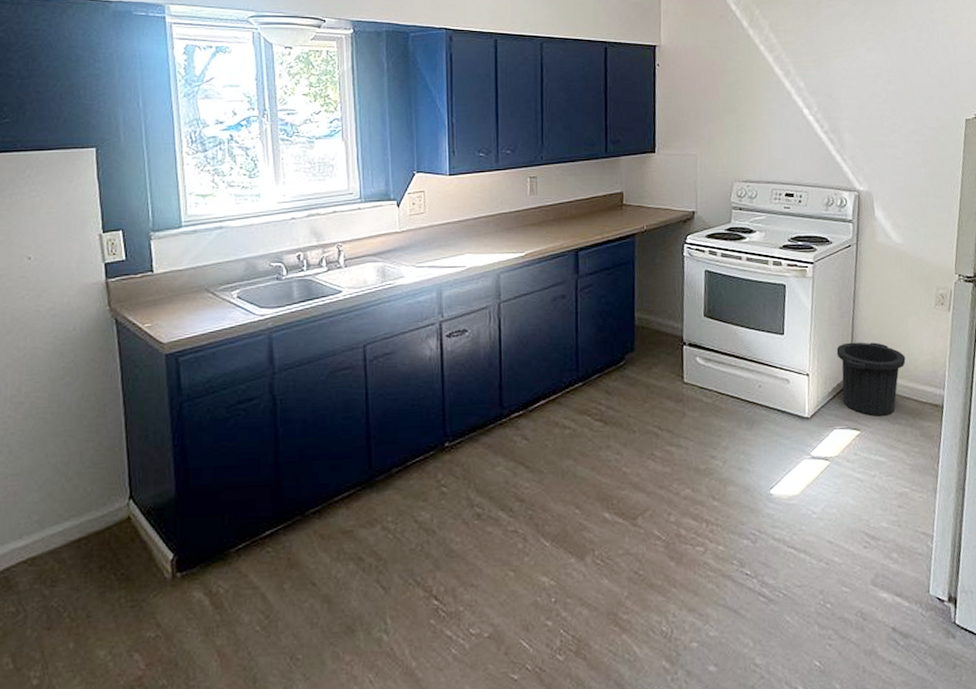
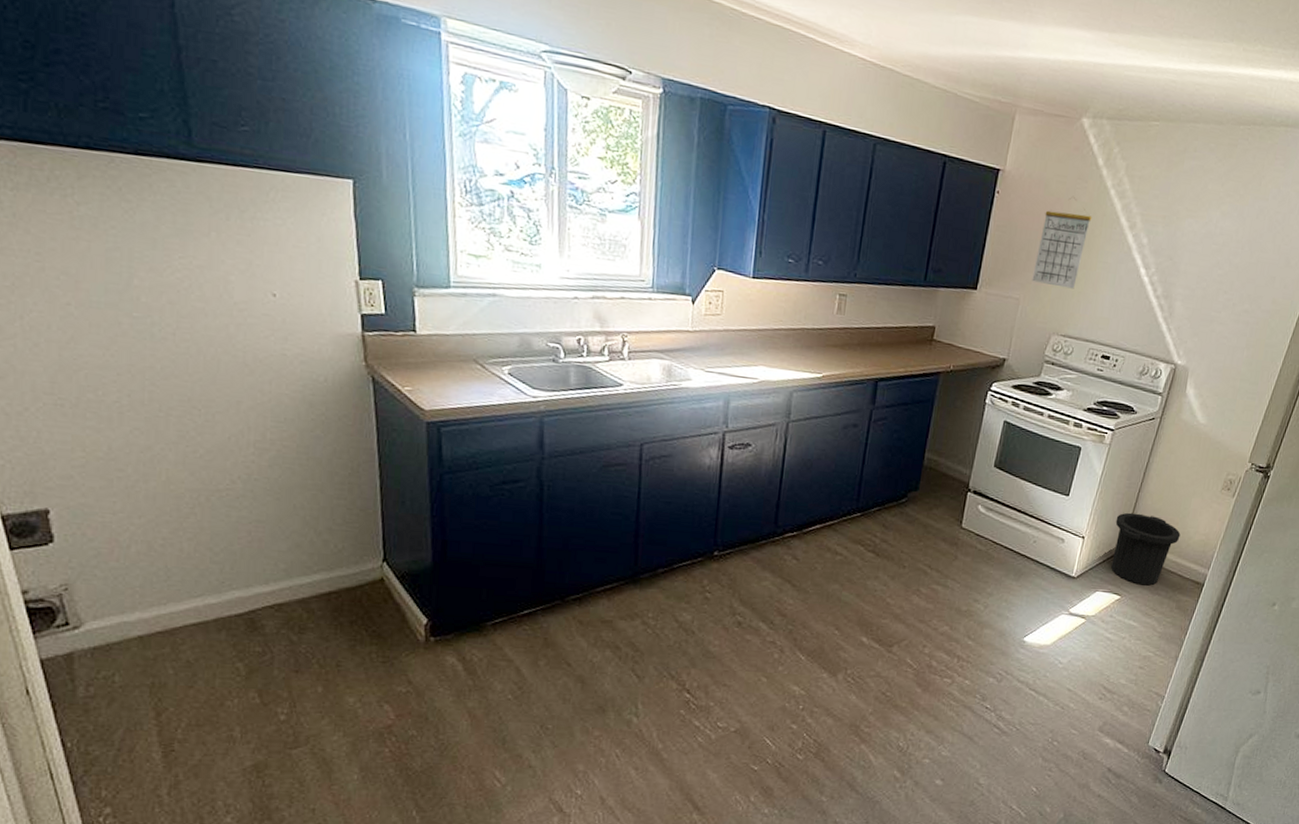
calendar: none [704,57,748,138] -> present [1032,196,1092,289]

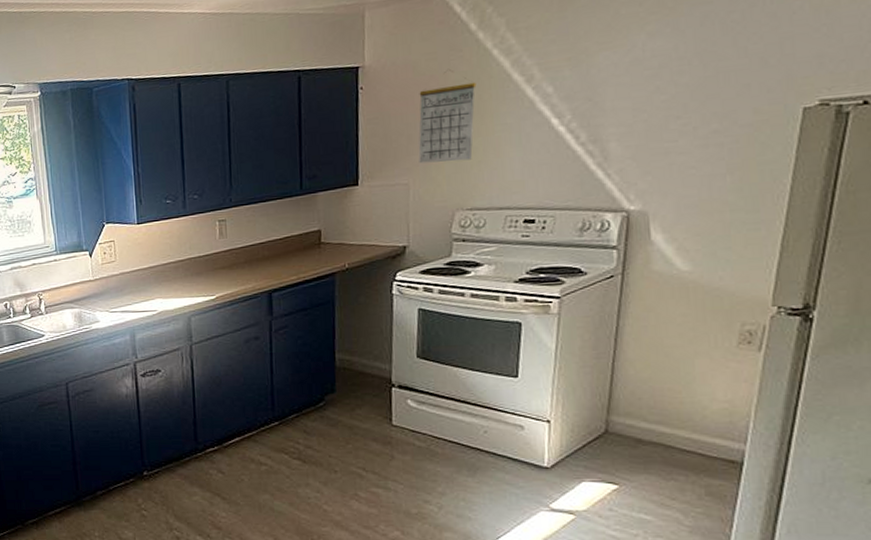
trash can: present [1111,512,1181,586] -> none [588,386,689,470]

